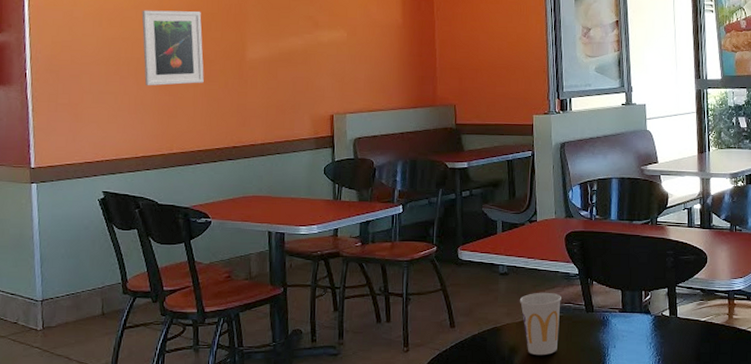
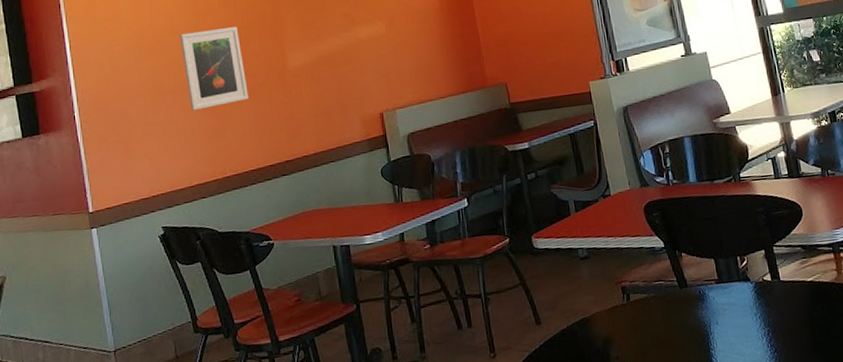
cup: present [519,292,561,356] -> none [605,271,655,344]

